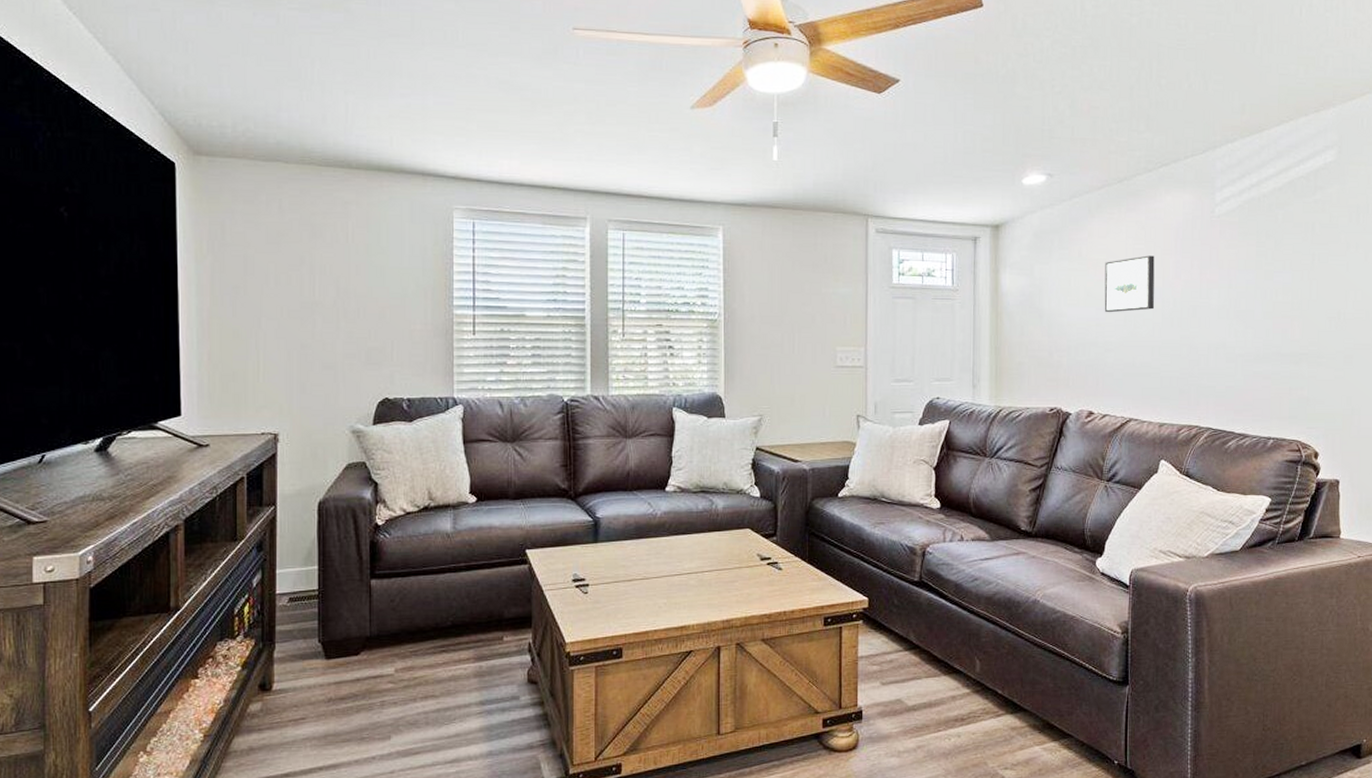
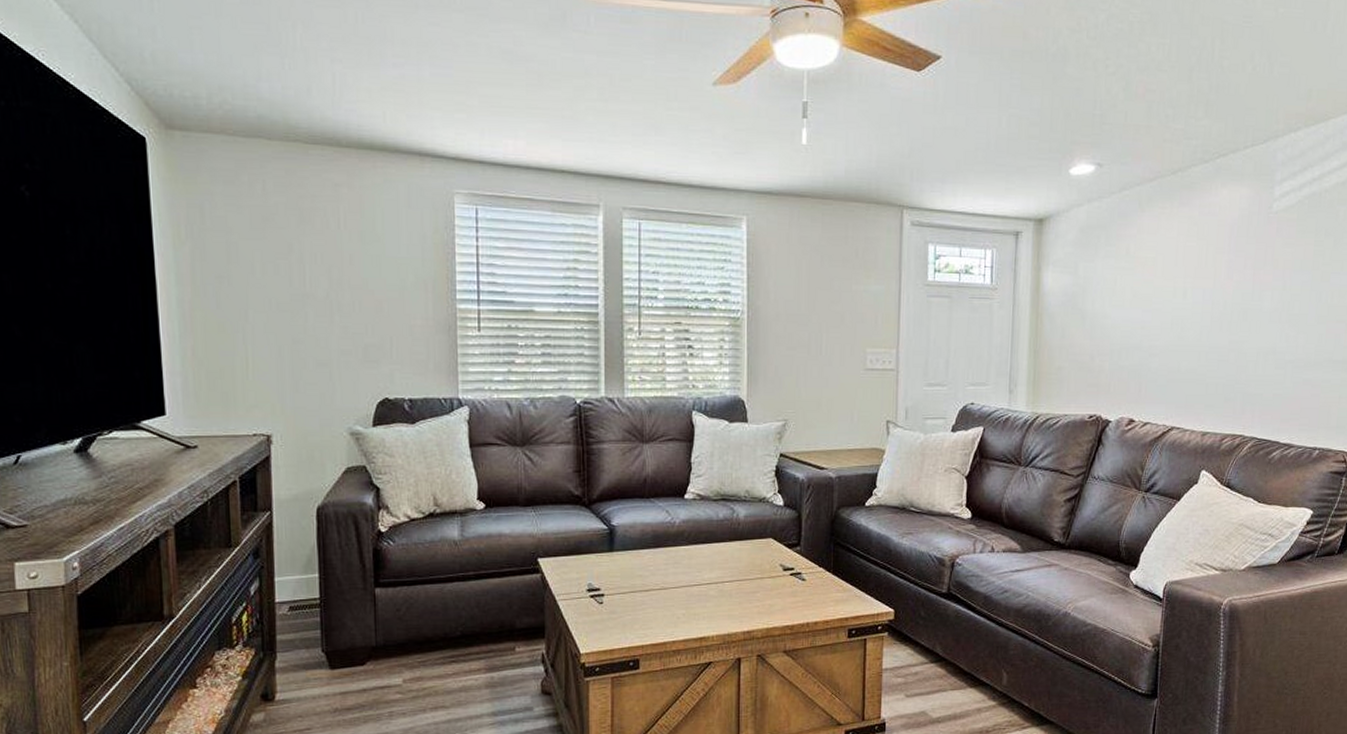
wall art: present [1104,255,1155,313] -> none [1150,254,1207,315]

